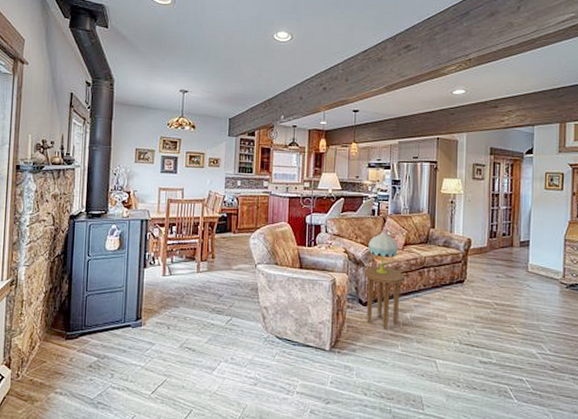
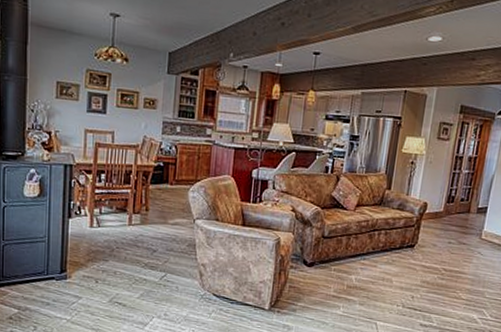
side table: present [364,266,406,331] -> none [309,226,355,292]
table lamp: present [368,233,399,274] -> none [318,192,351,235]

